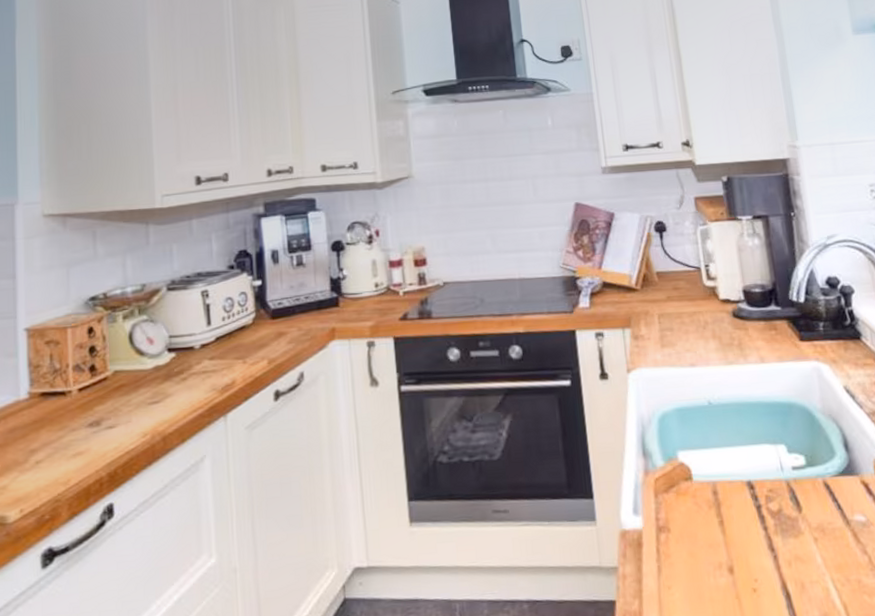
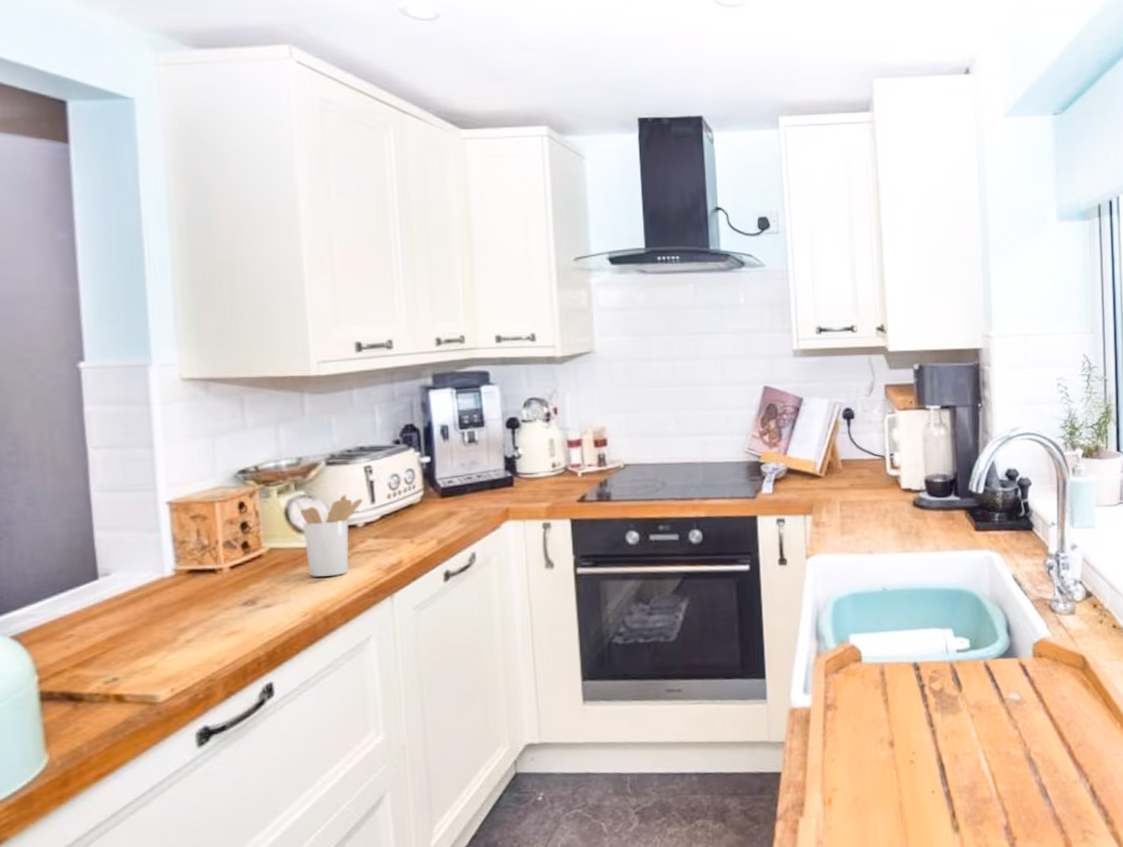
utensil holder: none [143,317,200,398] -> present [300,494,363,577]

